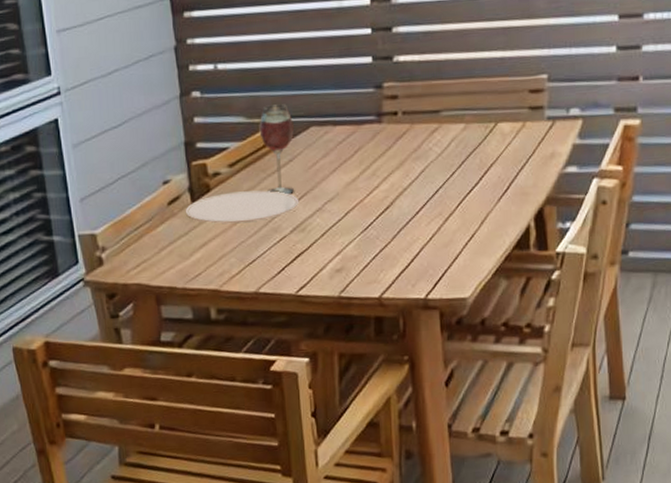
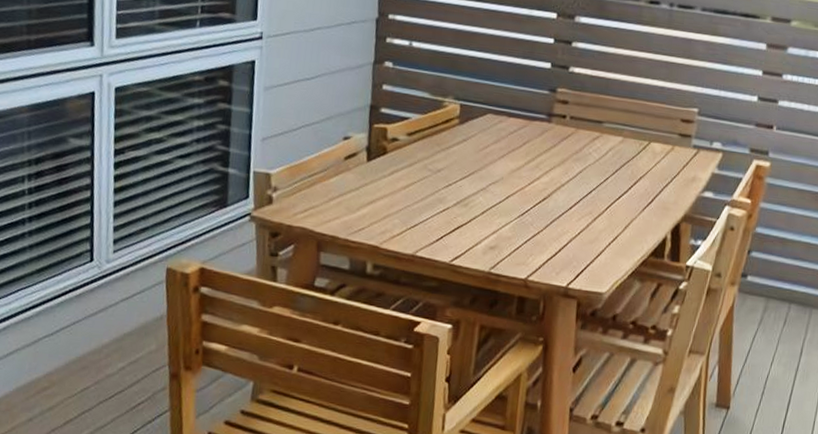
plate: present [185,190,300,224] -> none [359,158,467,190]
wineglass: present [259,104,294,195] -> none [439,87,473,171]

